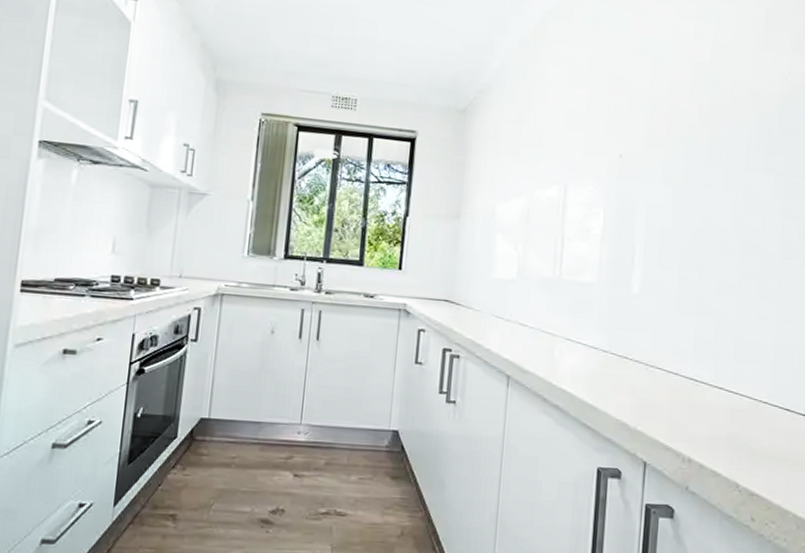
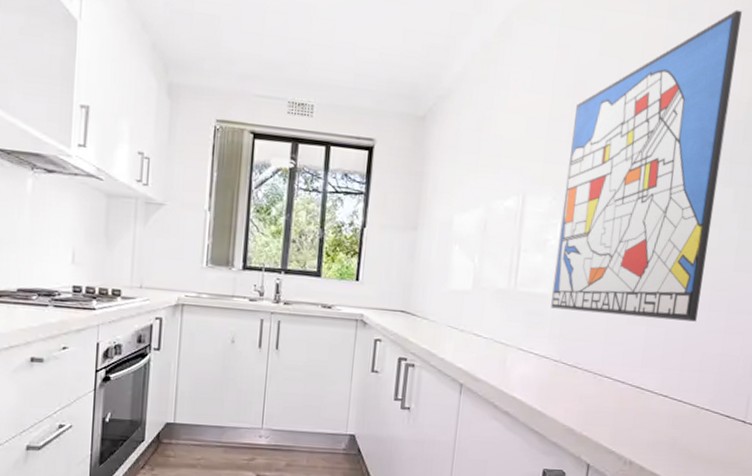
wall art: none [597,11,767,311] -> present [551,9,742,322]

